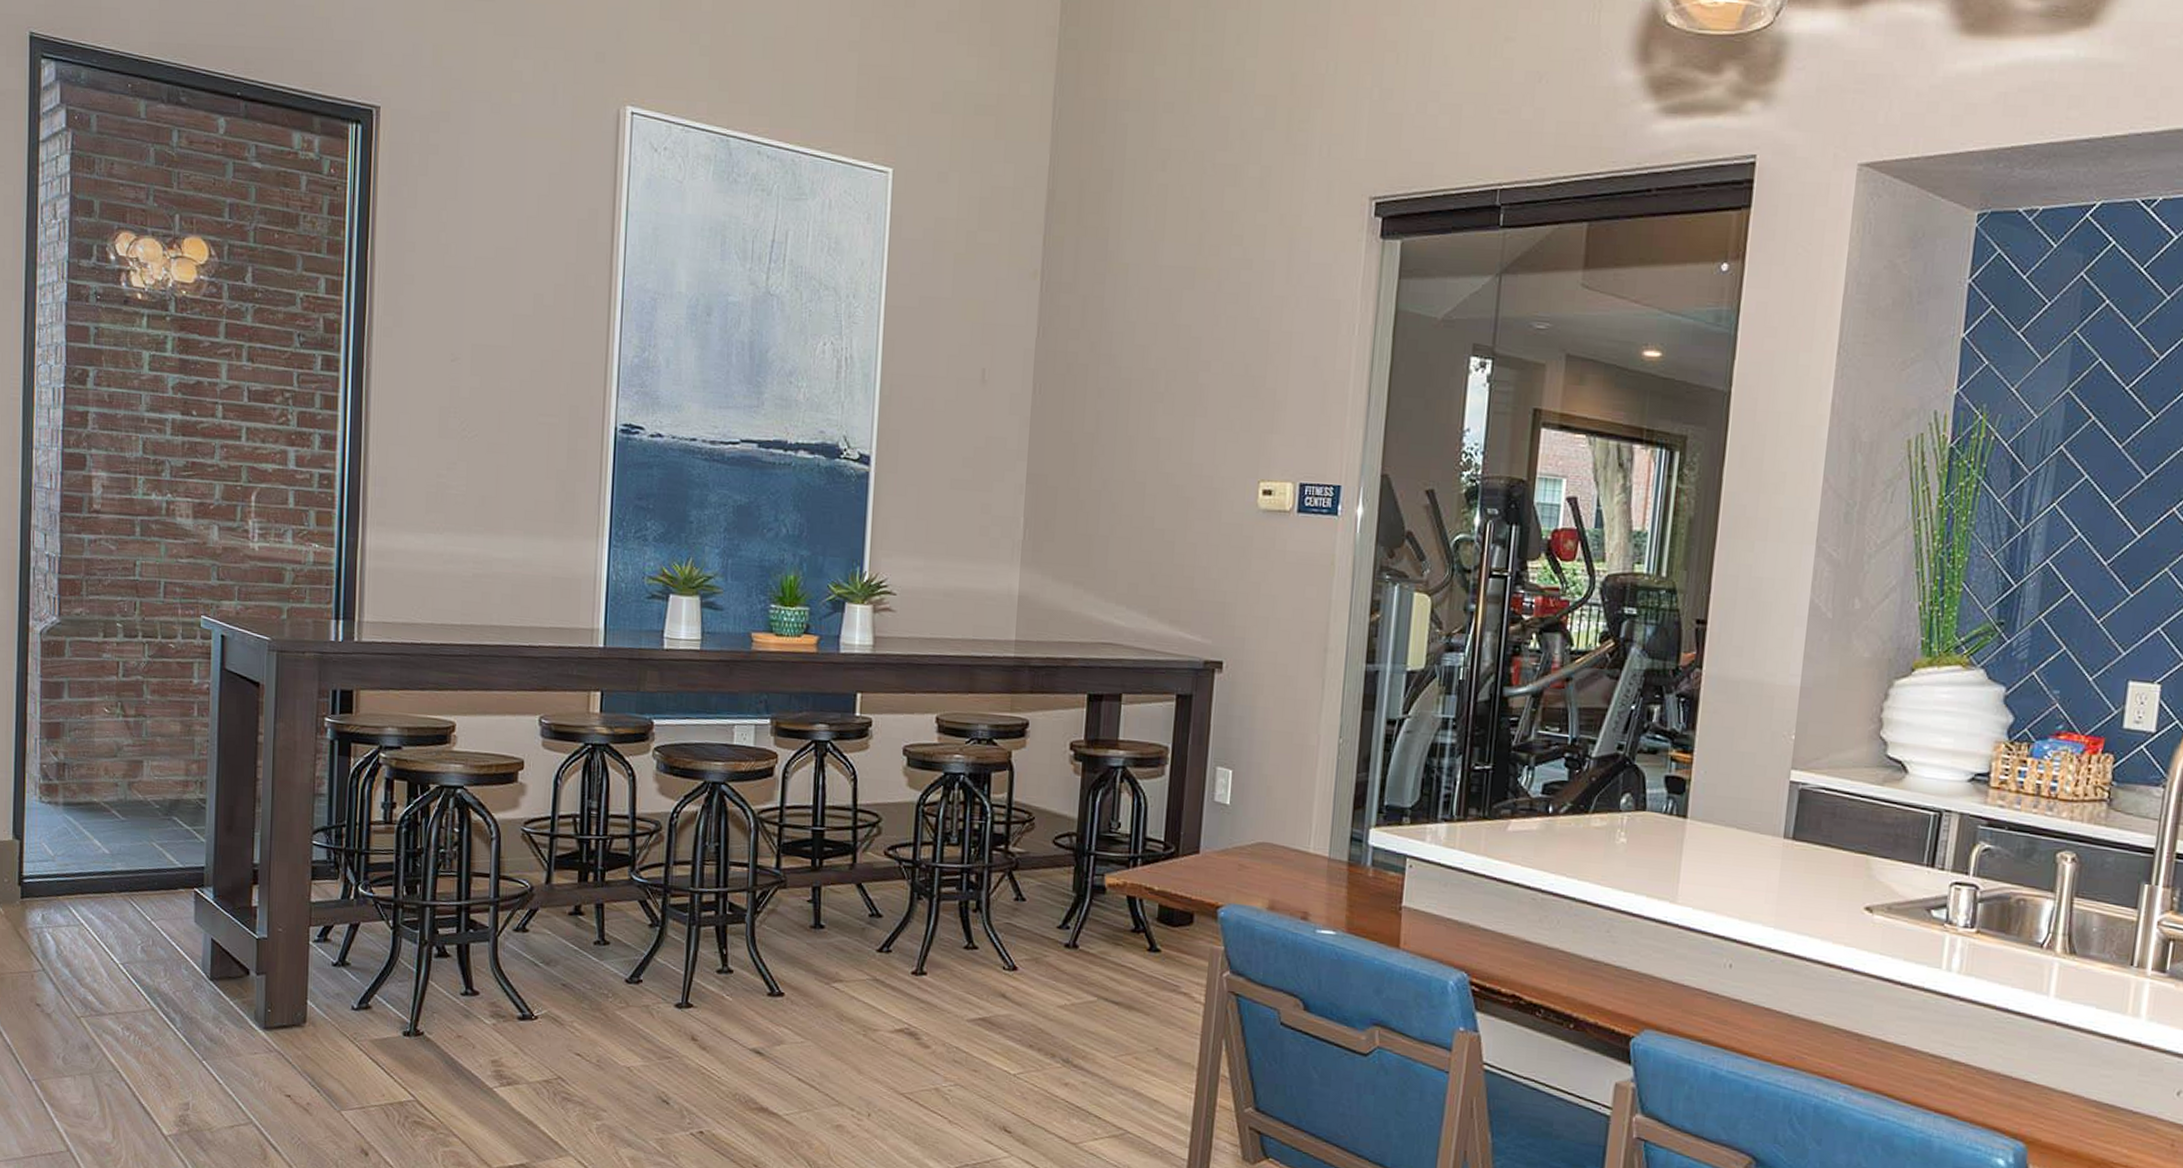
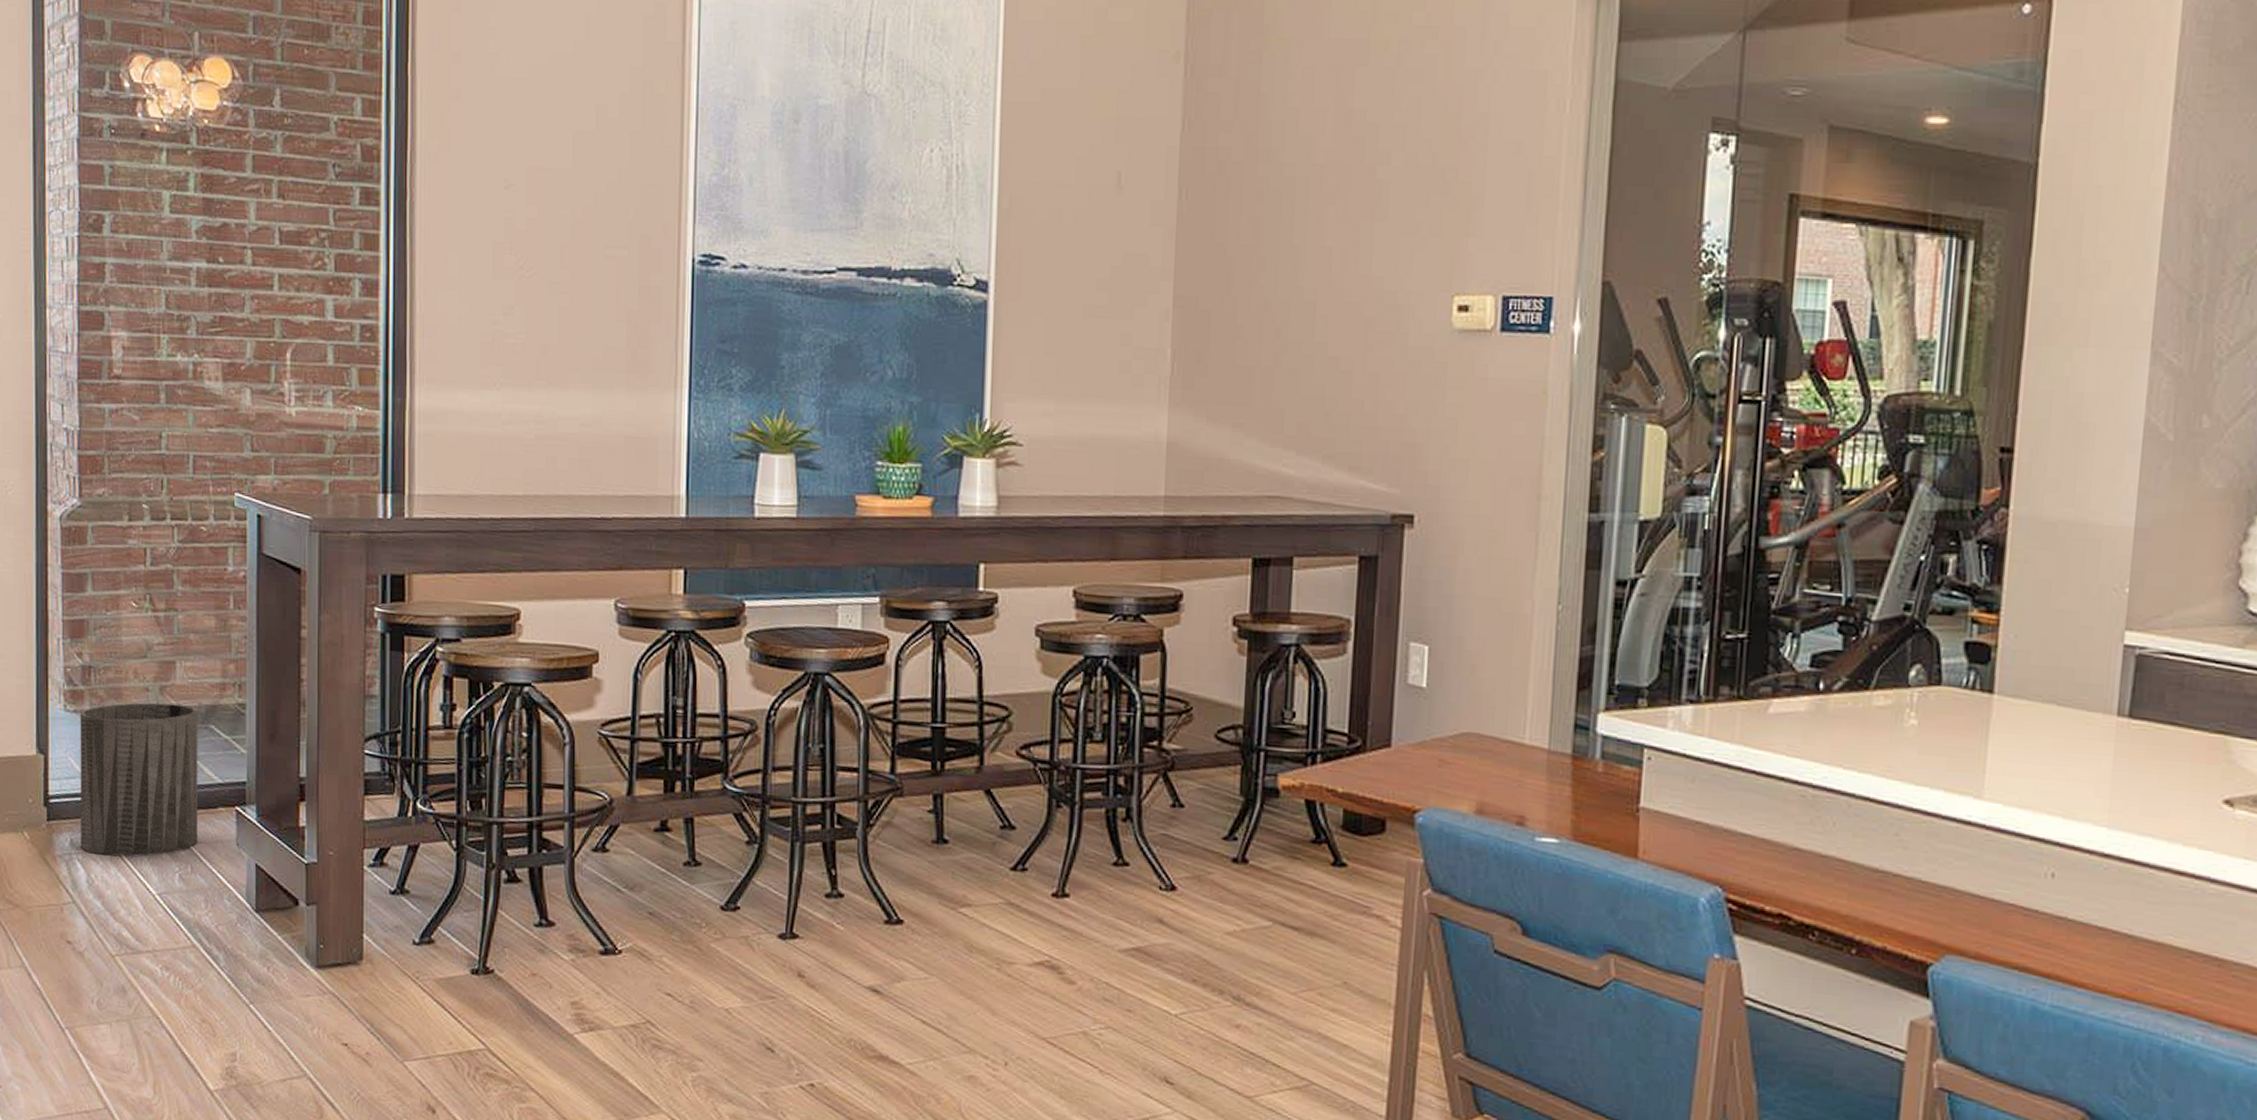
trash can: none [51,796,162,930] -> present [80,702,198,856]

